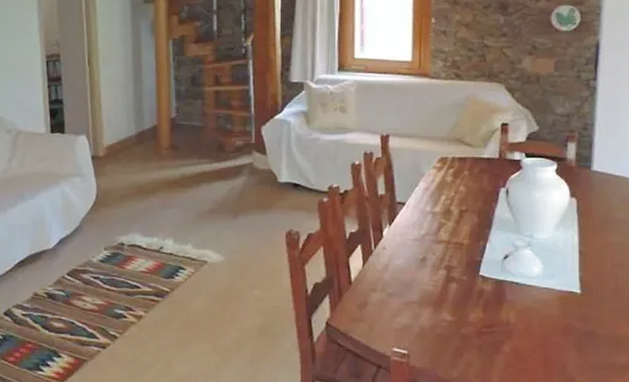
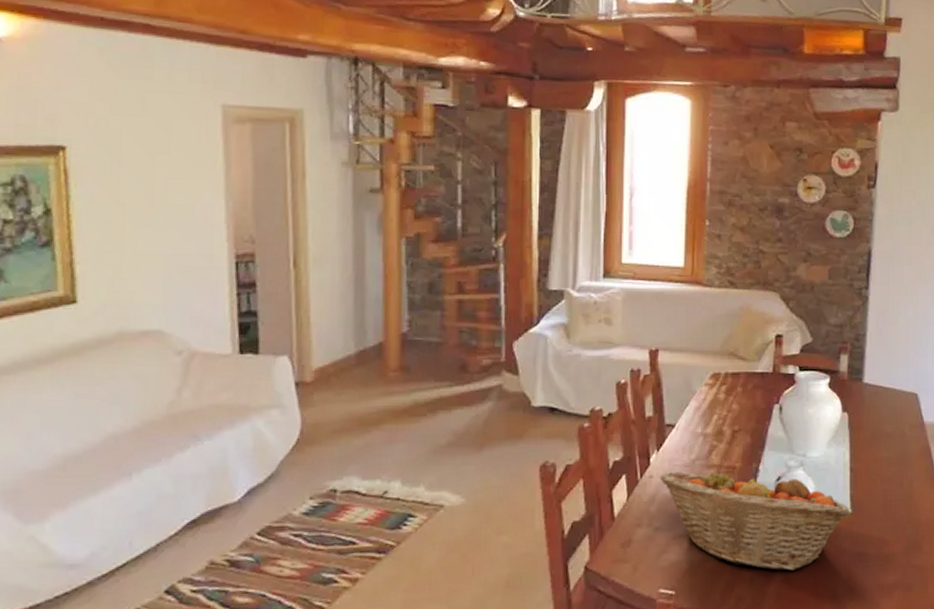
fruit basket: none [392,245,579,343] -> present [660,469,850,571]

